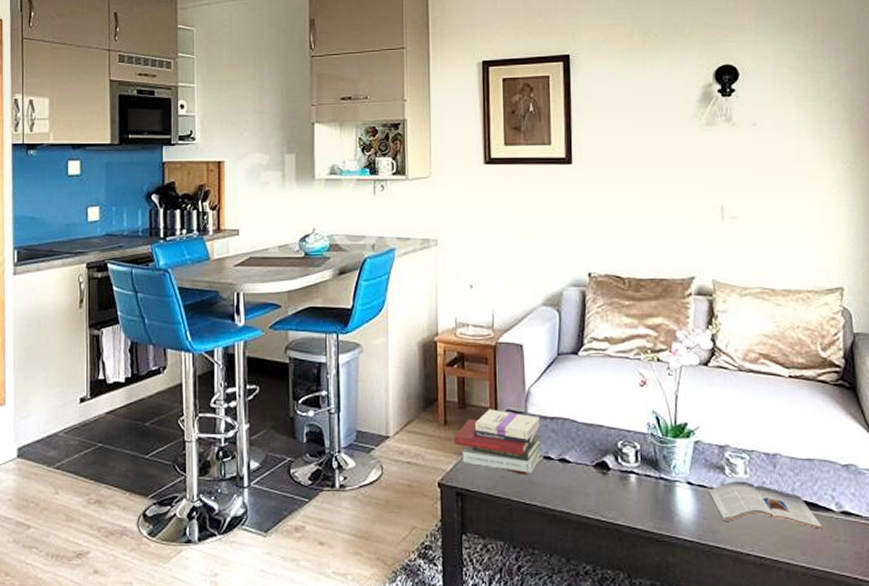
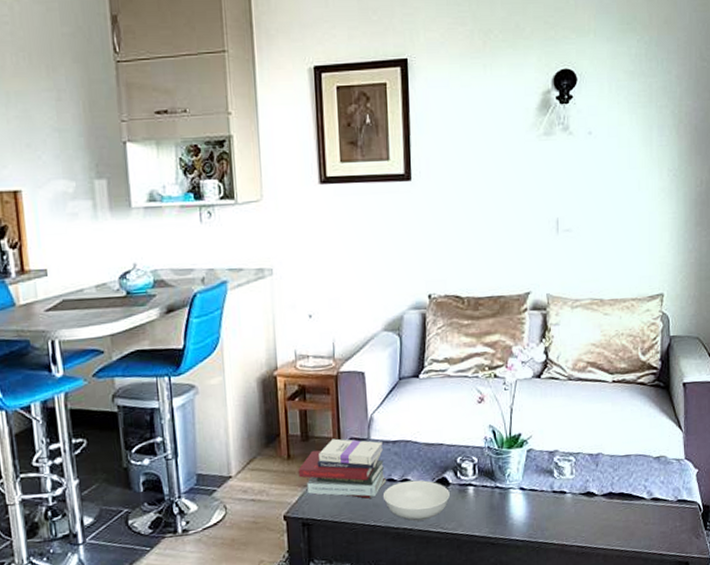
bowl: none [539,461,610,505] -> present [382,480,450,521]
magazine: present [708,481,822,529] -> none [539,481,635,519]

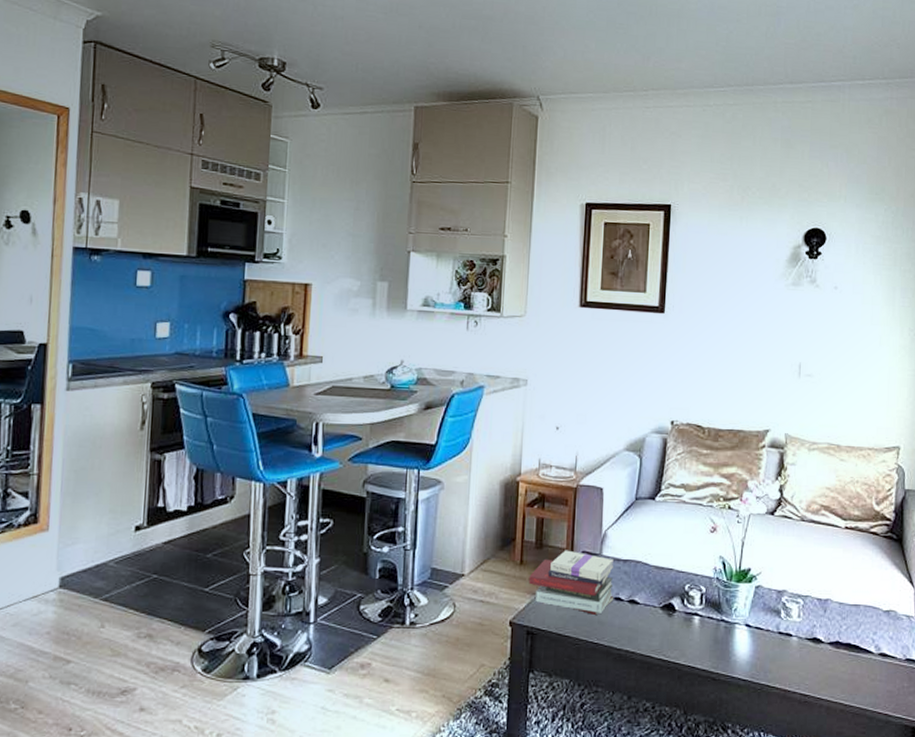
bowl: present [382,480,450,521] -> none [608,602,675,645]

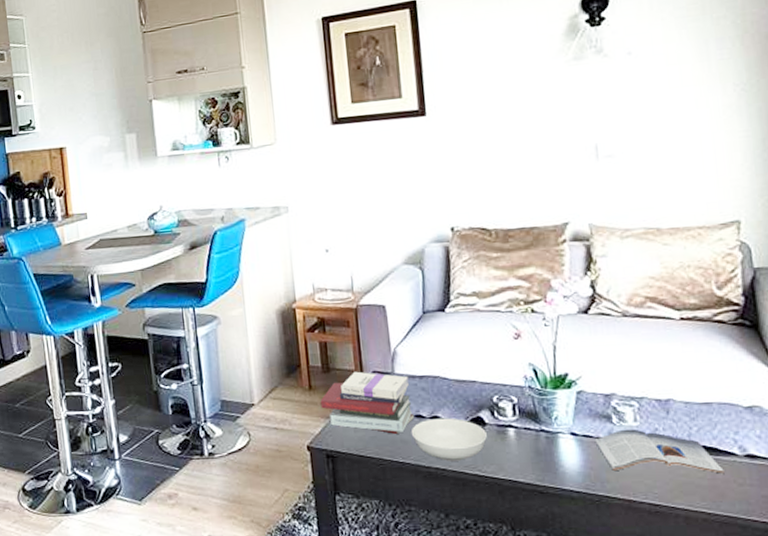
bowl: none [608,602,675,645] -> present [410,418,487,461]
magazine: none [764,624,862,669] -> present [594,429,725,474]

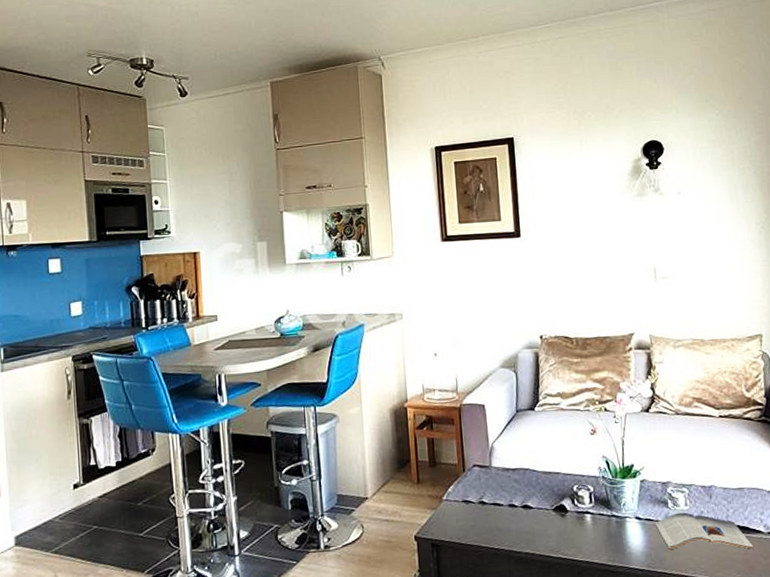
books: present [320,371,415,435] -> none [427,465,509,523]
bowl: present [410,418,487,461] -> none [505,506,568,546]

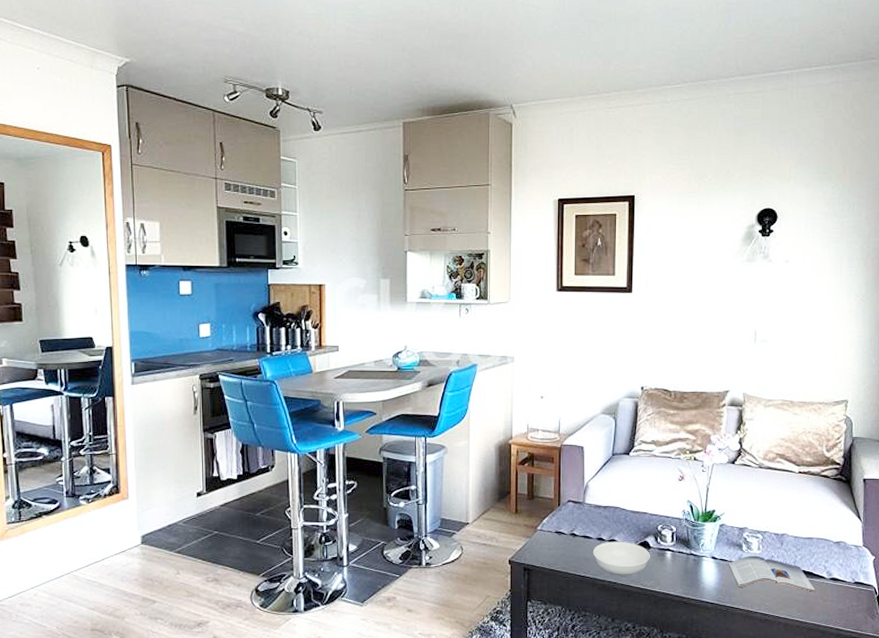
bowl: none [505,506,568,546] -> present [592,541,650,576]

